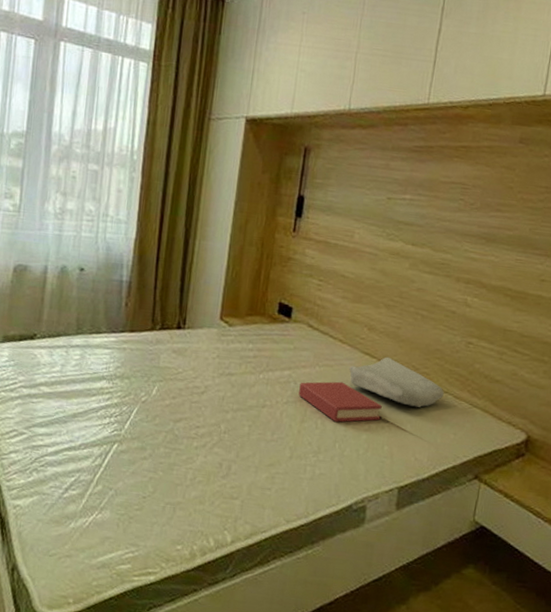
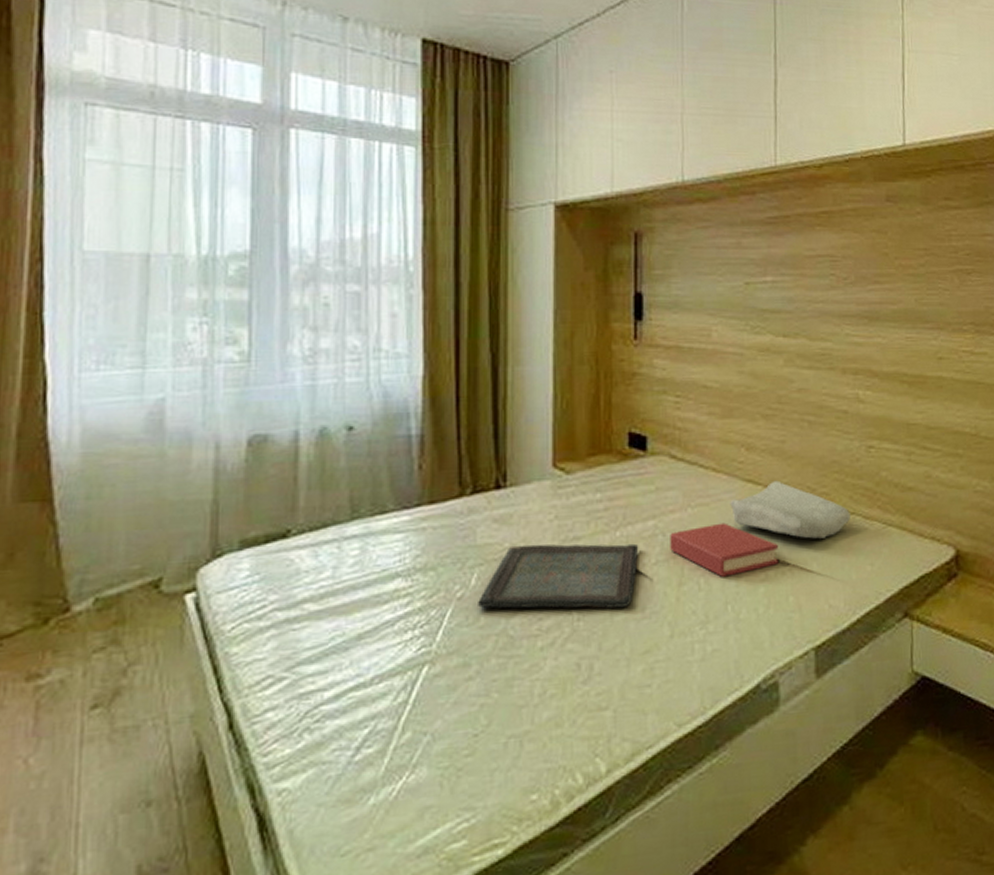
serving tray: none [156,371,276,430] -> present [478,543,639,609]

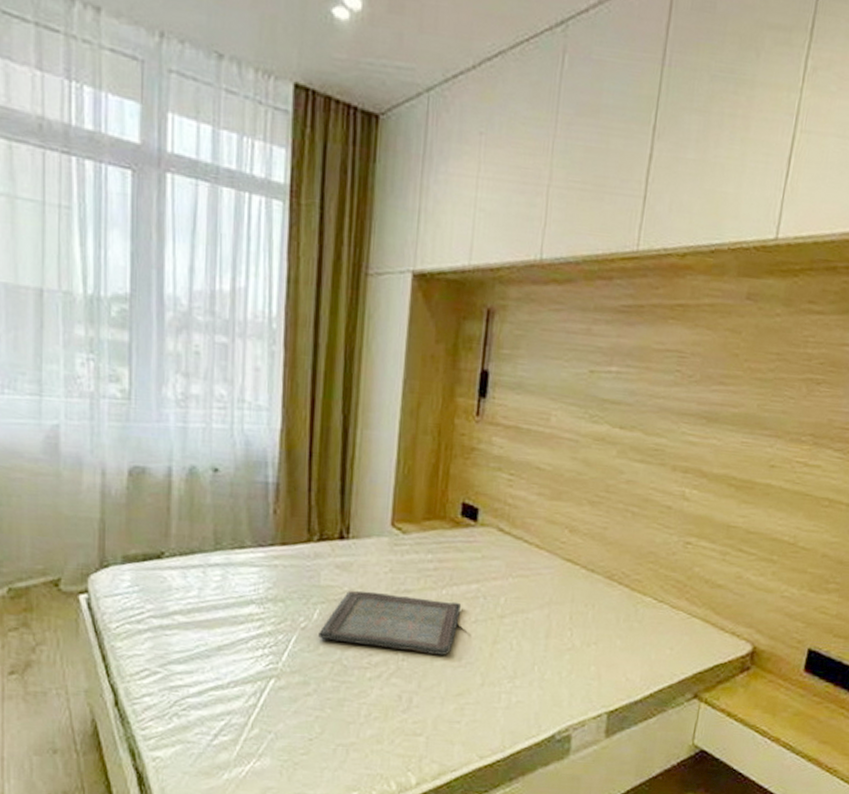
hardback book: present [670,522,778,577] -> none [489,594,587,642]
soap bar: present [730,480,850,539] -> none [548,563,659,620]

